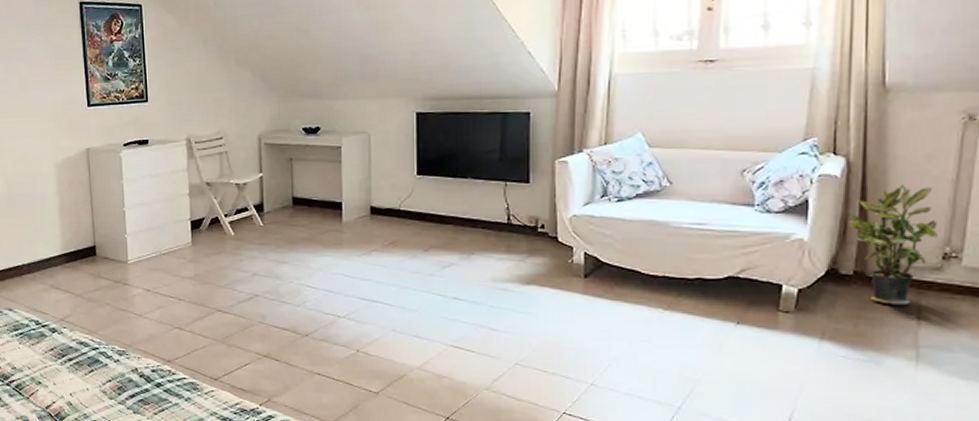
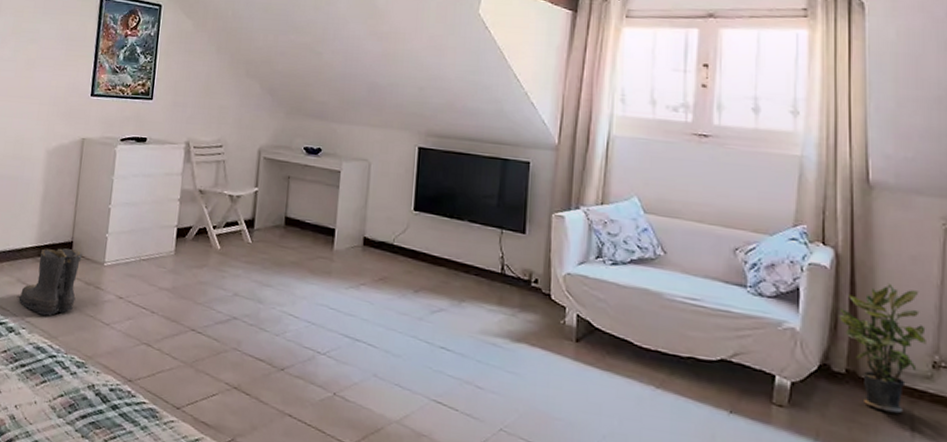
boots: none [53,253,107,315] -> present [16,248,82,316]

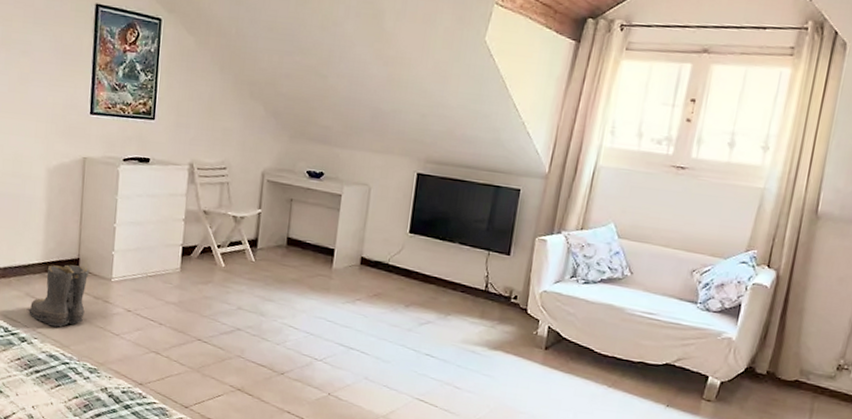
potted plant: present [839,282,926,414] -> none [769,300,840,406]

